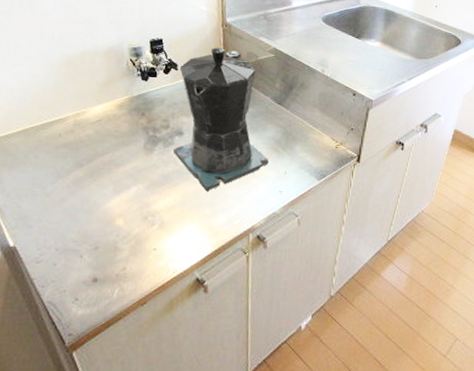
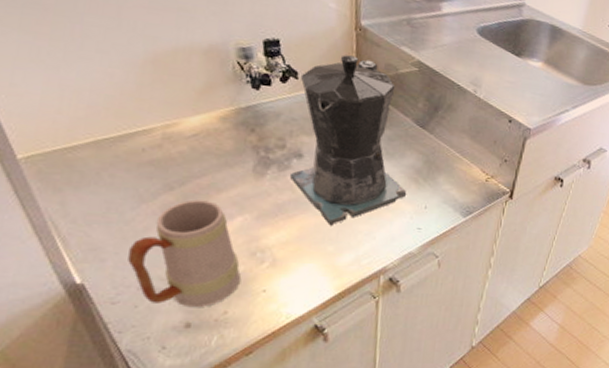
mug: none [48,174,136,265] -> present [128,199,241,308]

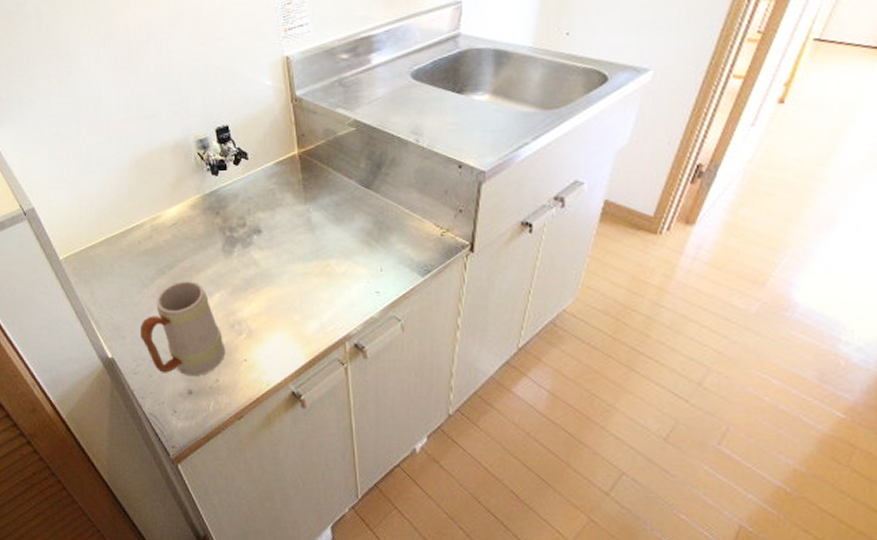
coffee maker: present [289,55,407,226] -> none [250,128,361,296]

